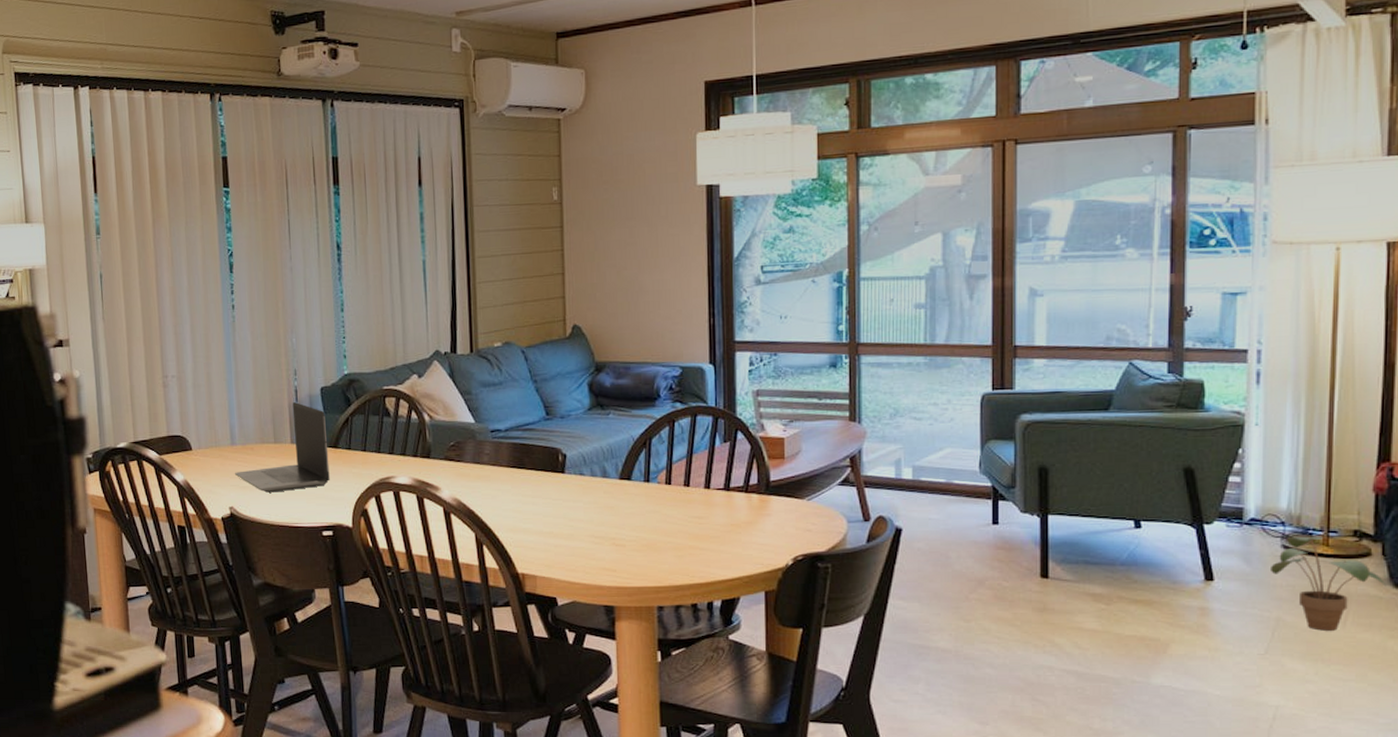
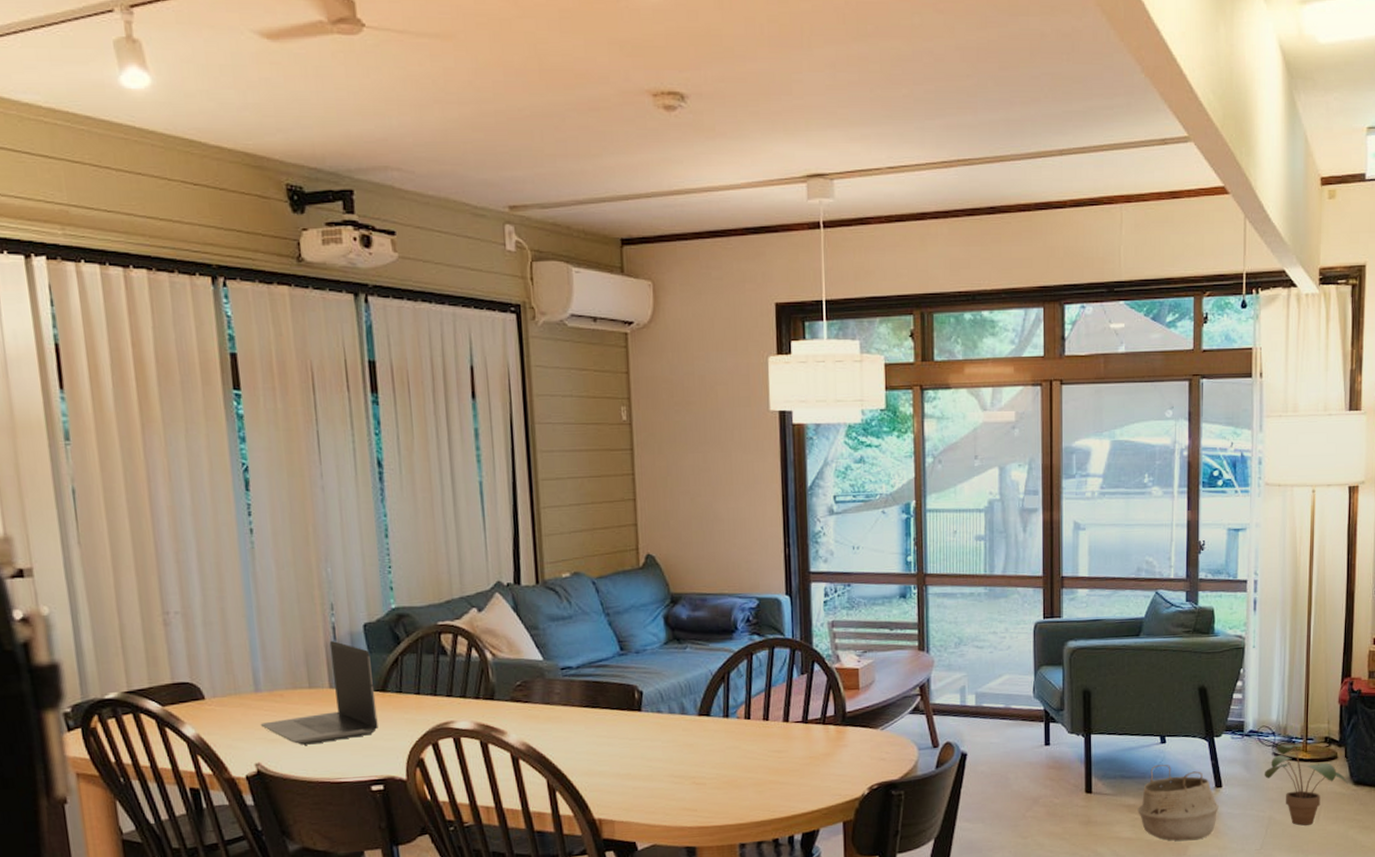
woven basket: none [1105,551,1209,638] -> present [1137,764,1219,841]

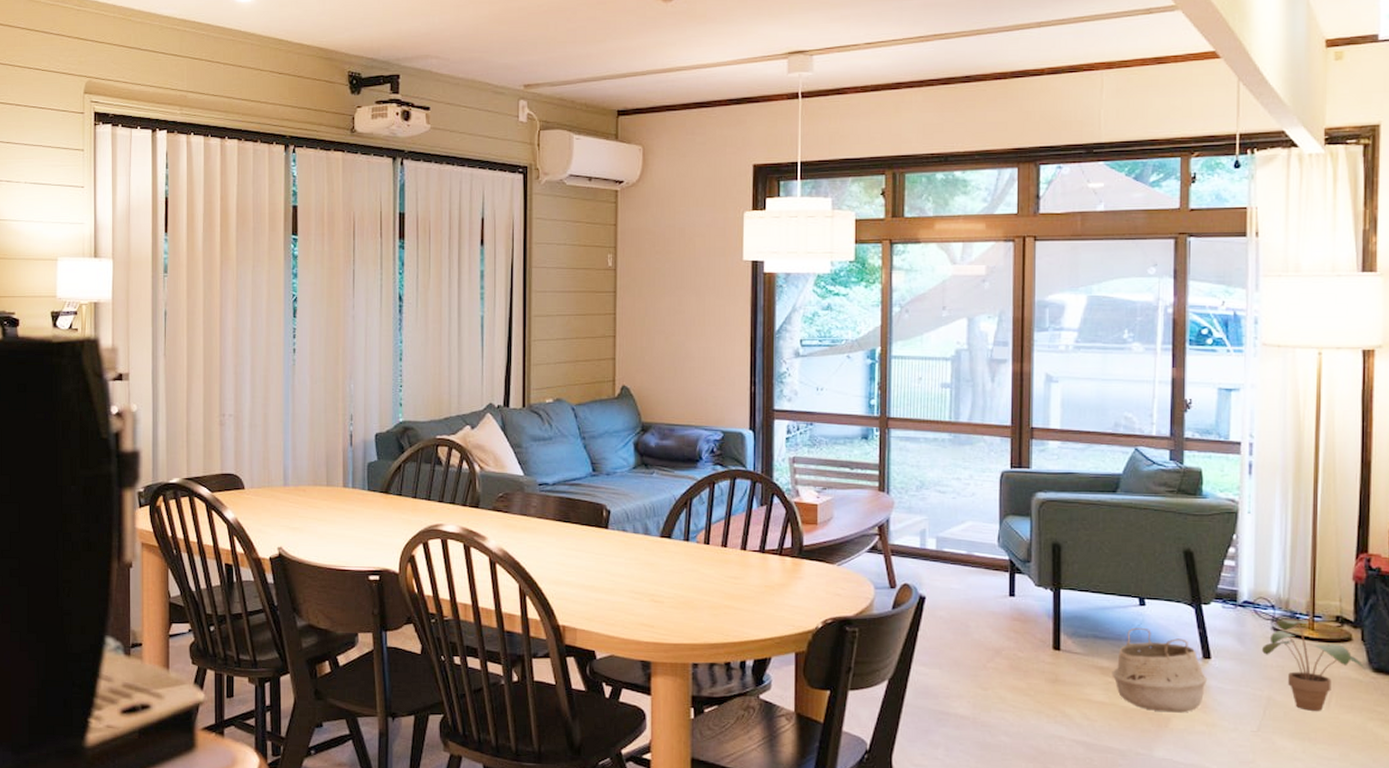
laptop computer: present [260,641,378,745] -> none [285,447,379,535]

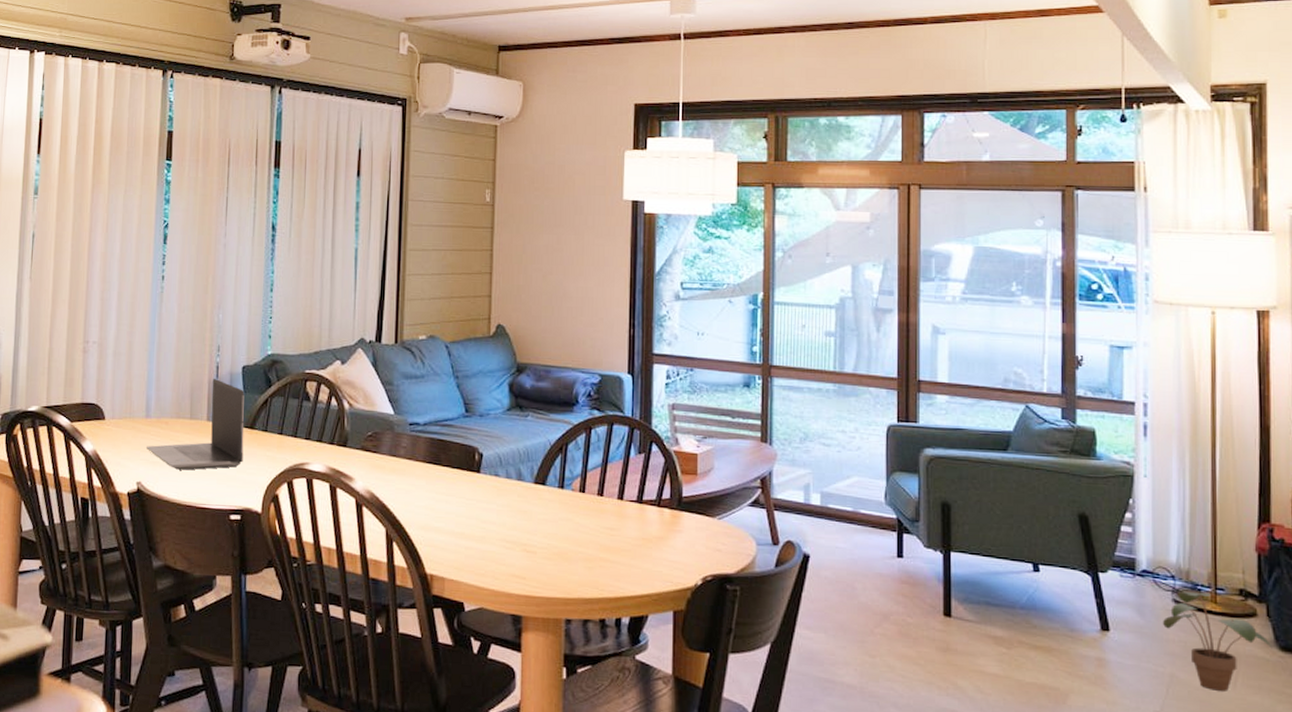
laptop computer: none [285,447,379,535] -> present [145,379,245,470]
woven basket: present [1112,627,1207,713] -> none [1006,594,1106,689]

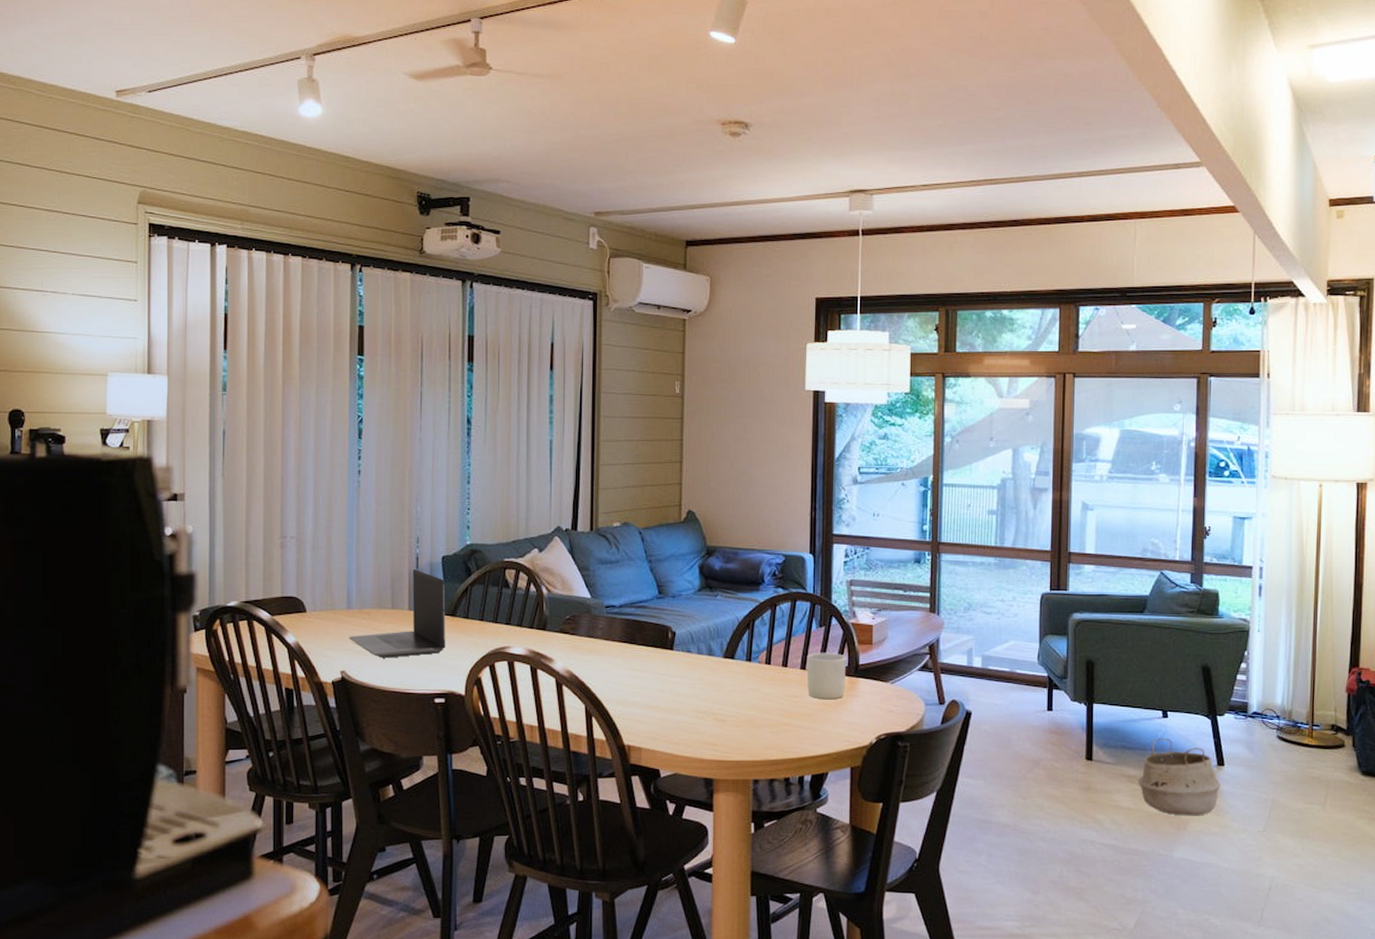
mug: none [624,481,669,535] -> present [806,652,847,700]
woven basket: none [1006,594,1106,689] -> present [1138,738,1221,816]
potted plant: present [1163,591,1272,691] -> none [1268,728,1356,811]

